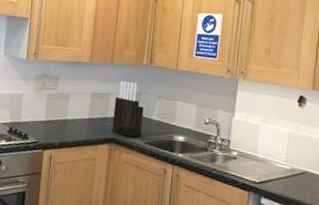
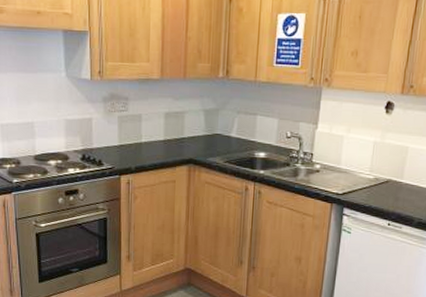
knife block: present [112,80,144,137] -> none [189,96,222,156]

